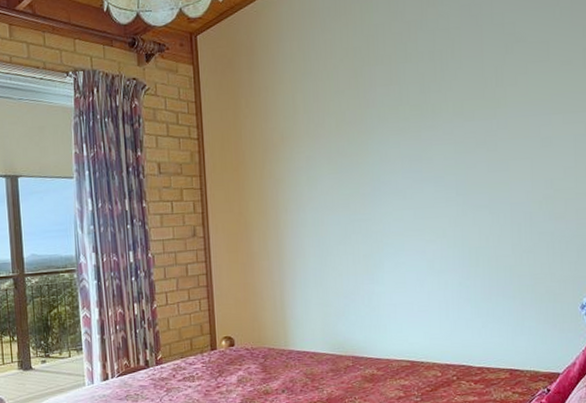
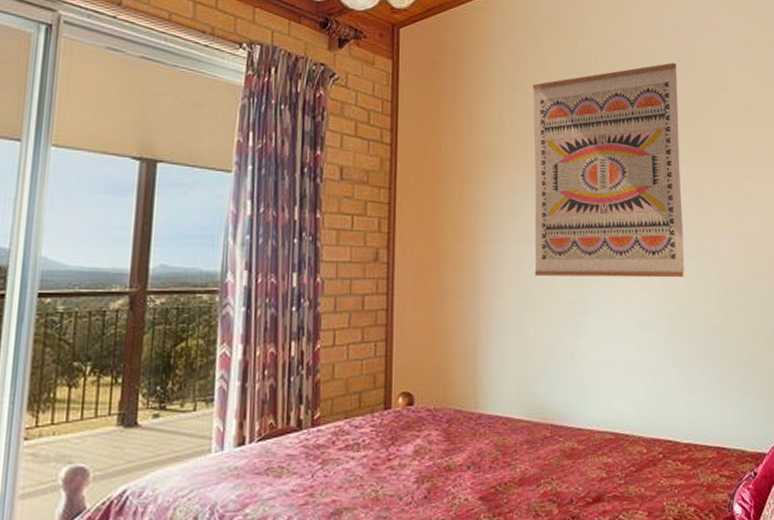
wall art: none [322,22,478,236] -> present [533,62,686,278]

